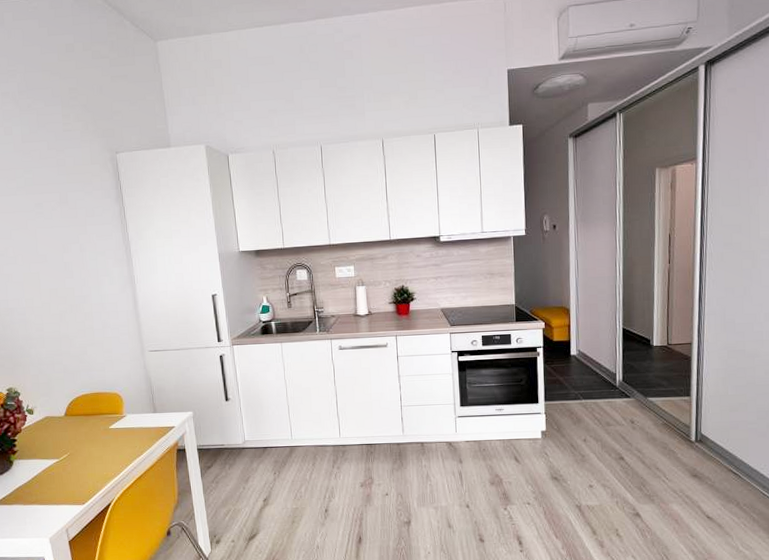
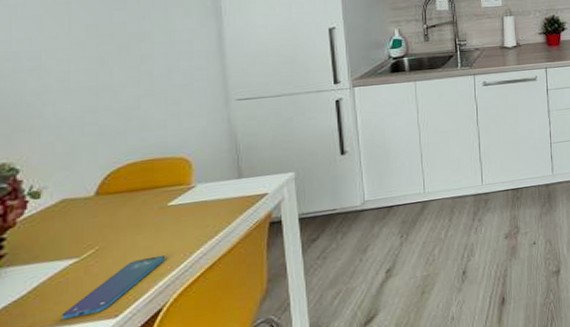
smartphone: none [52,464,111,501] -> present [61,255,166,320]

